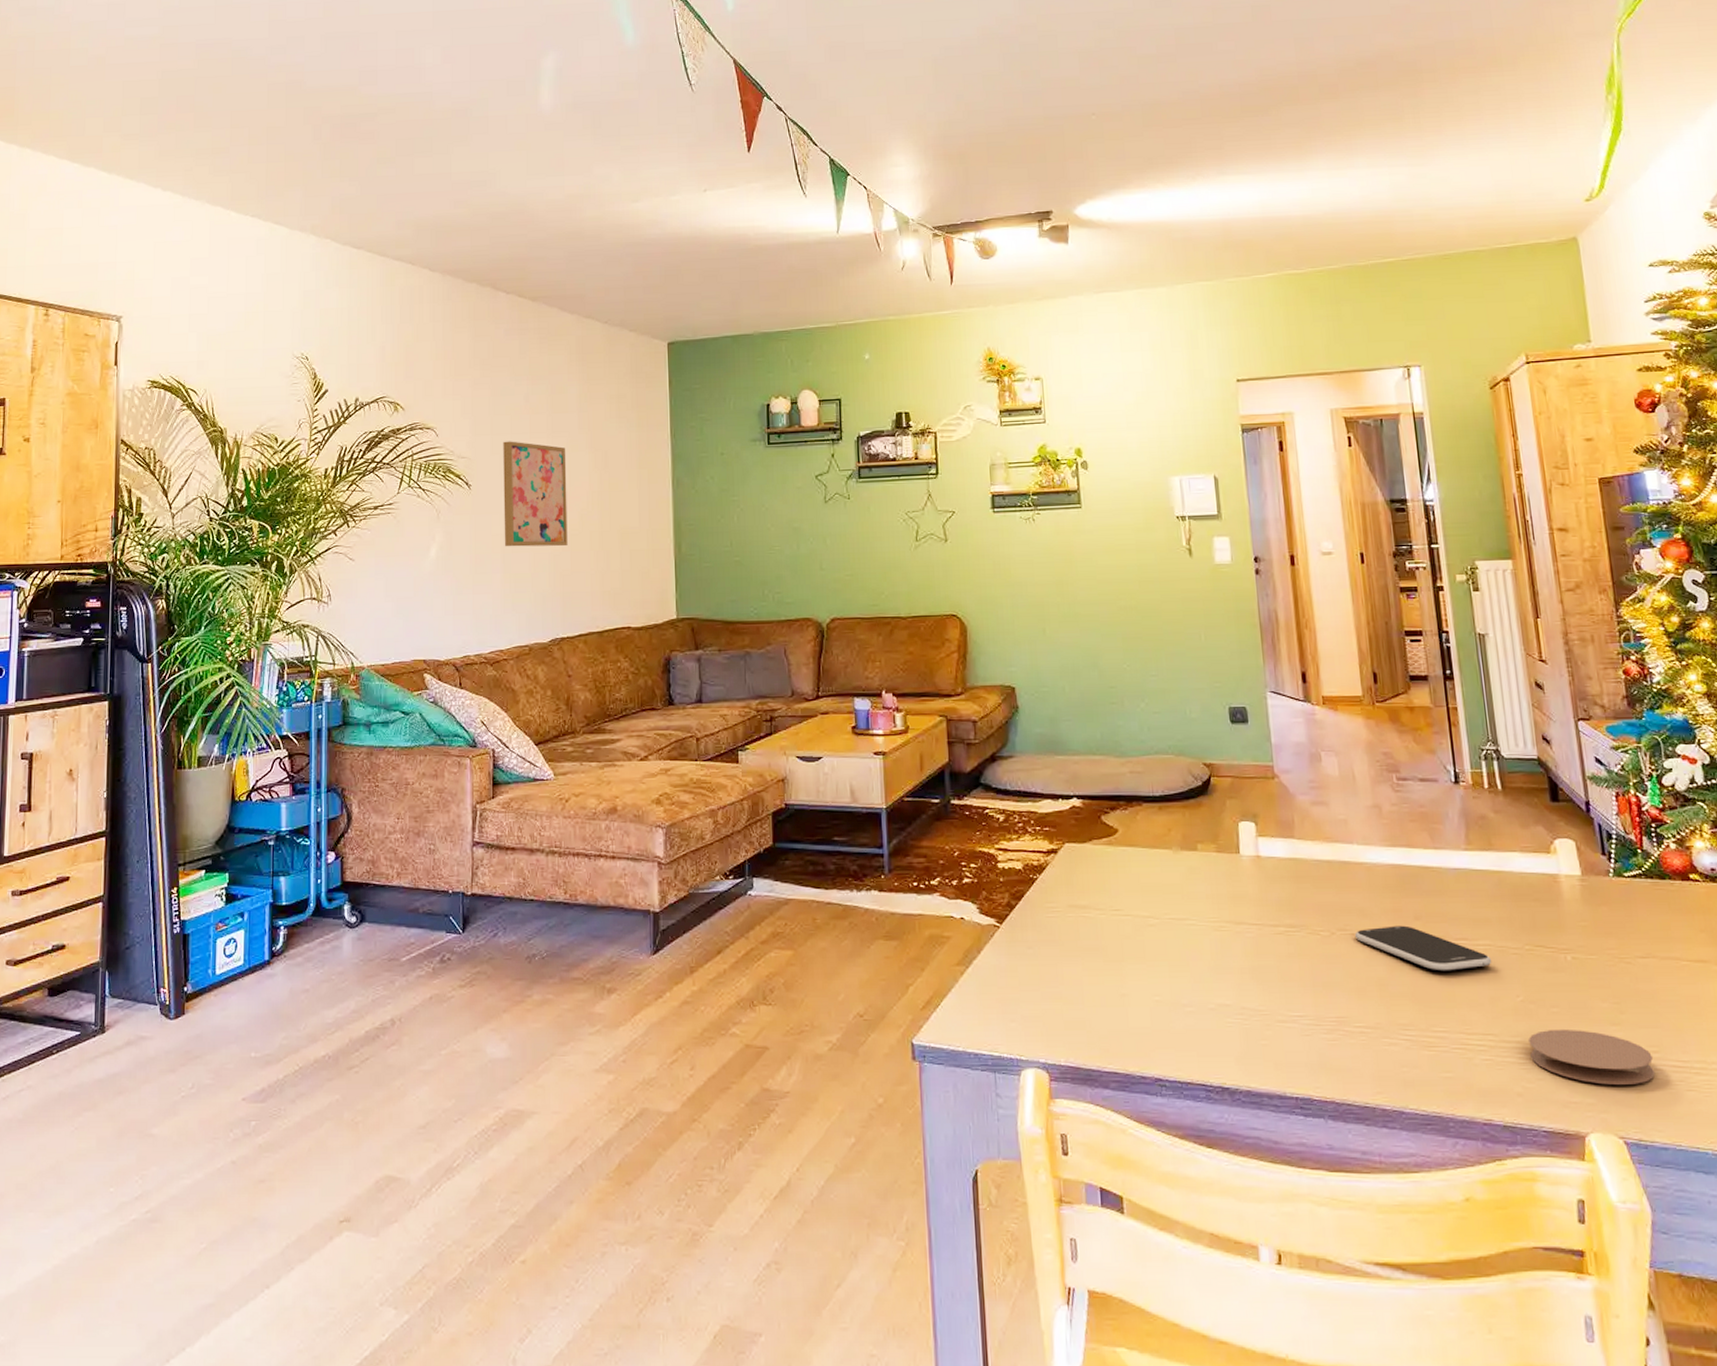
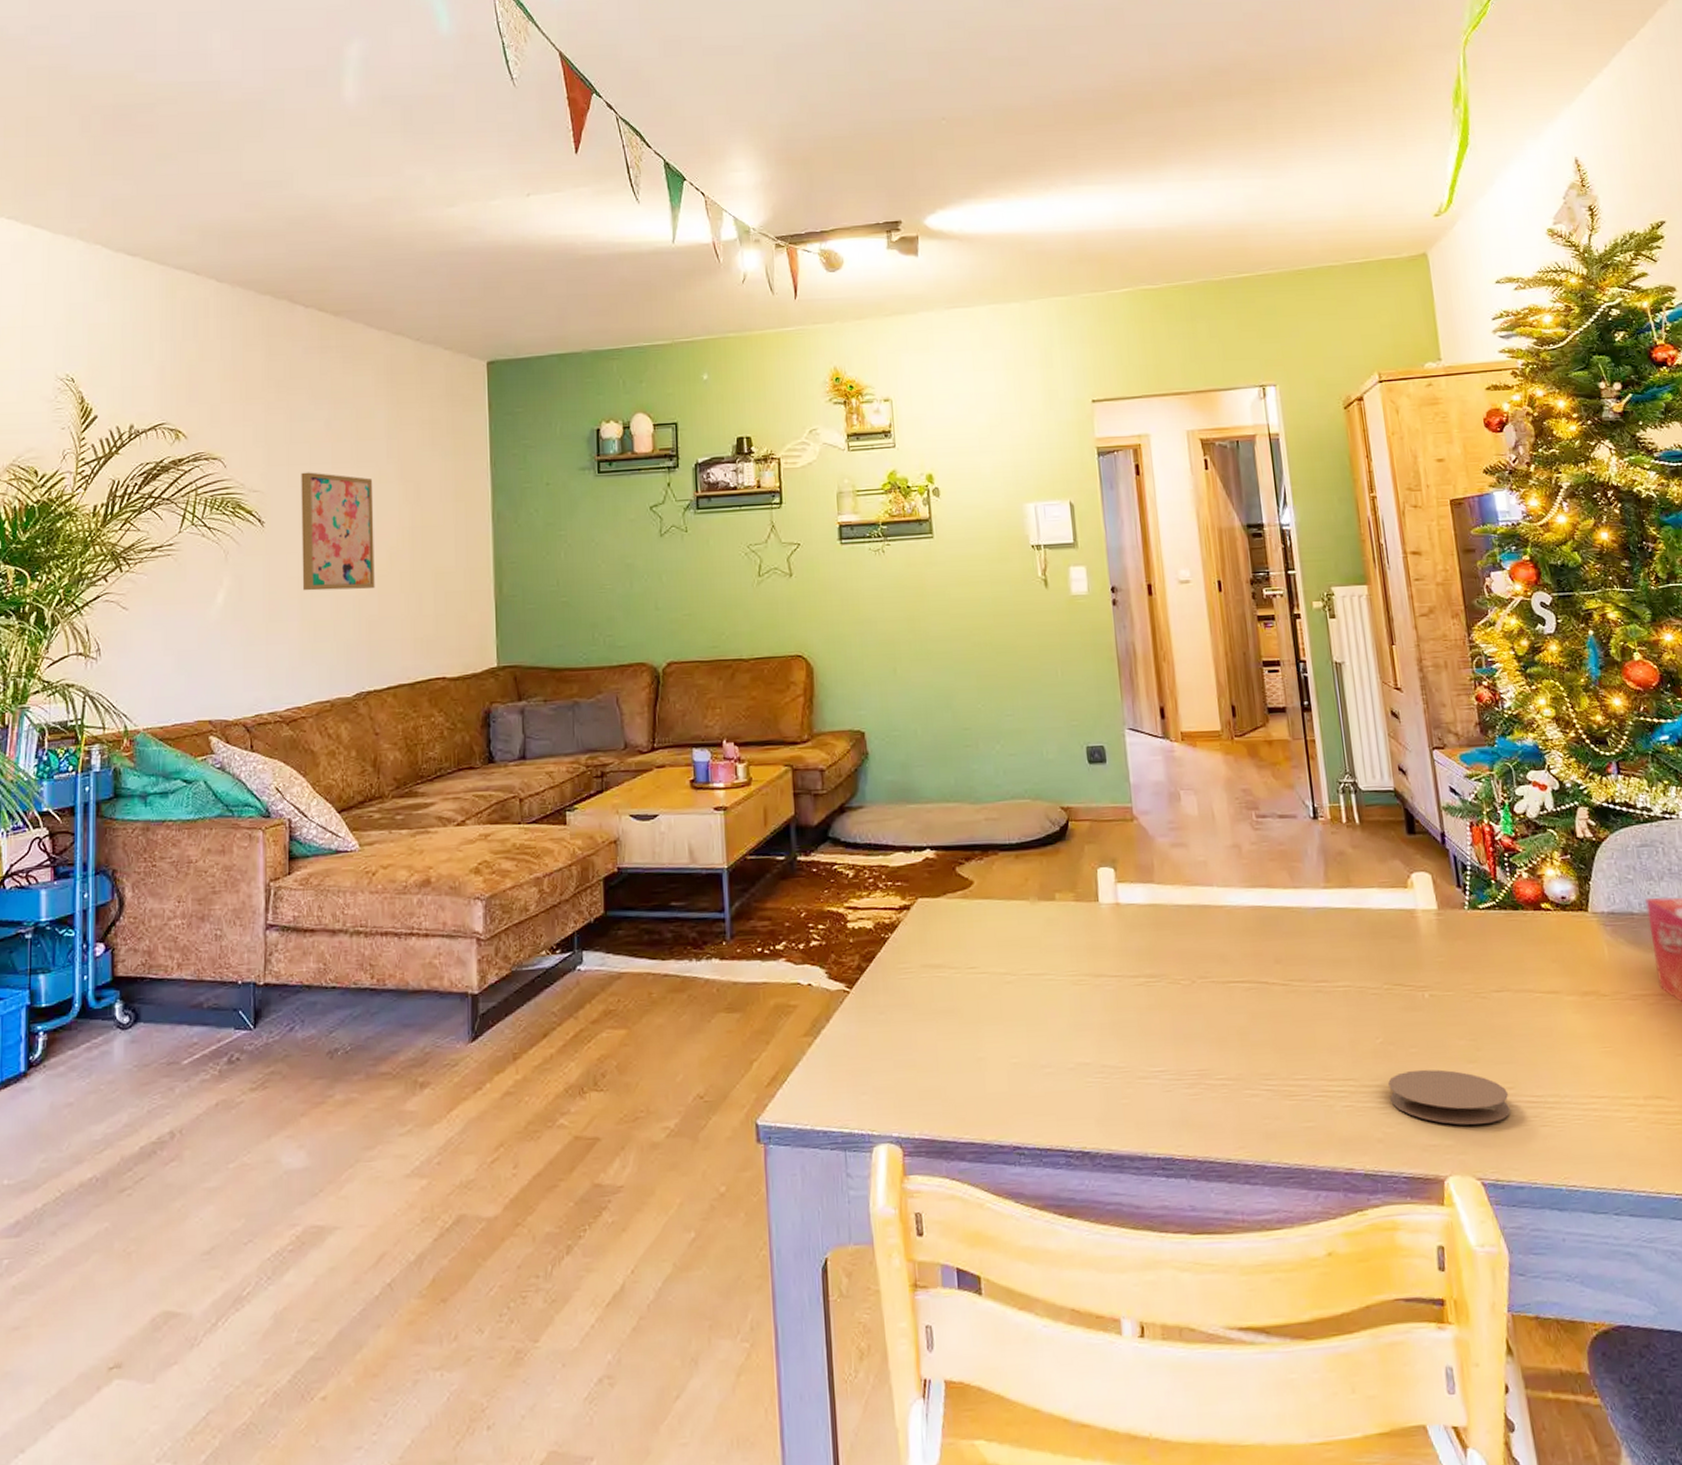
smartphone: present [1354,925,1492,971] -> none [1215,970,1352,1016]

